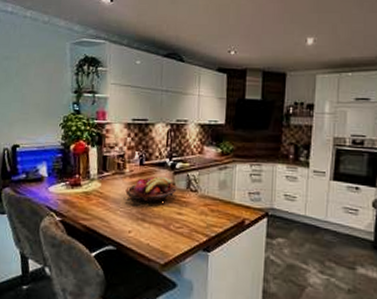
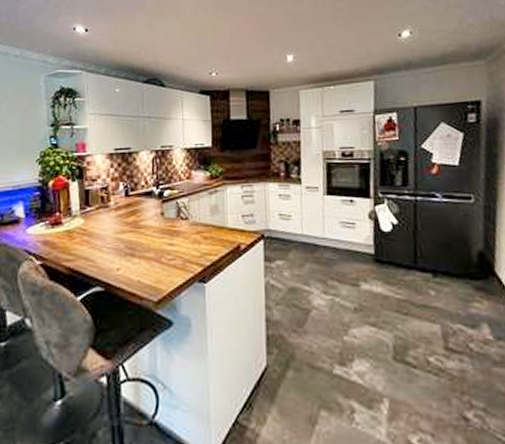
fruit basket: present [125,177,177,203] -> none [111,207,166,235]

